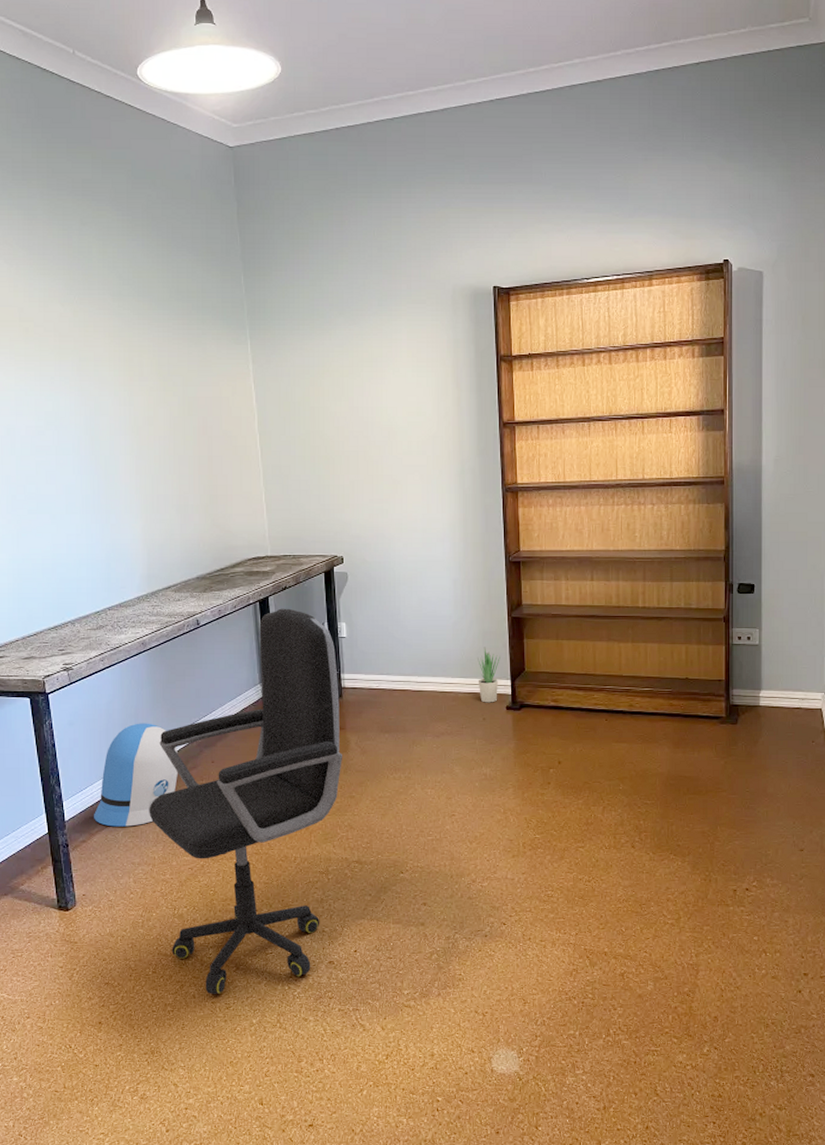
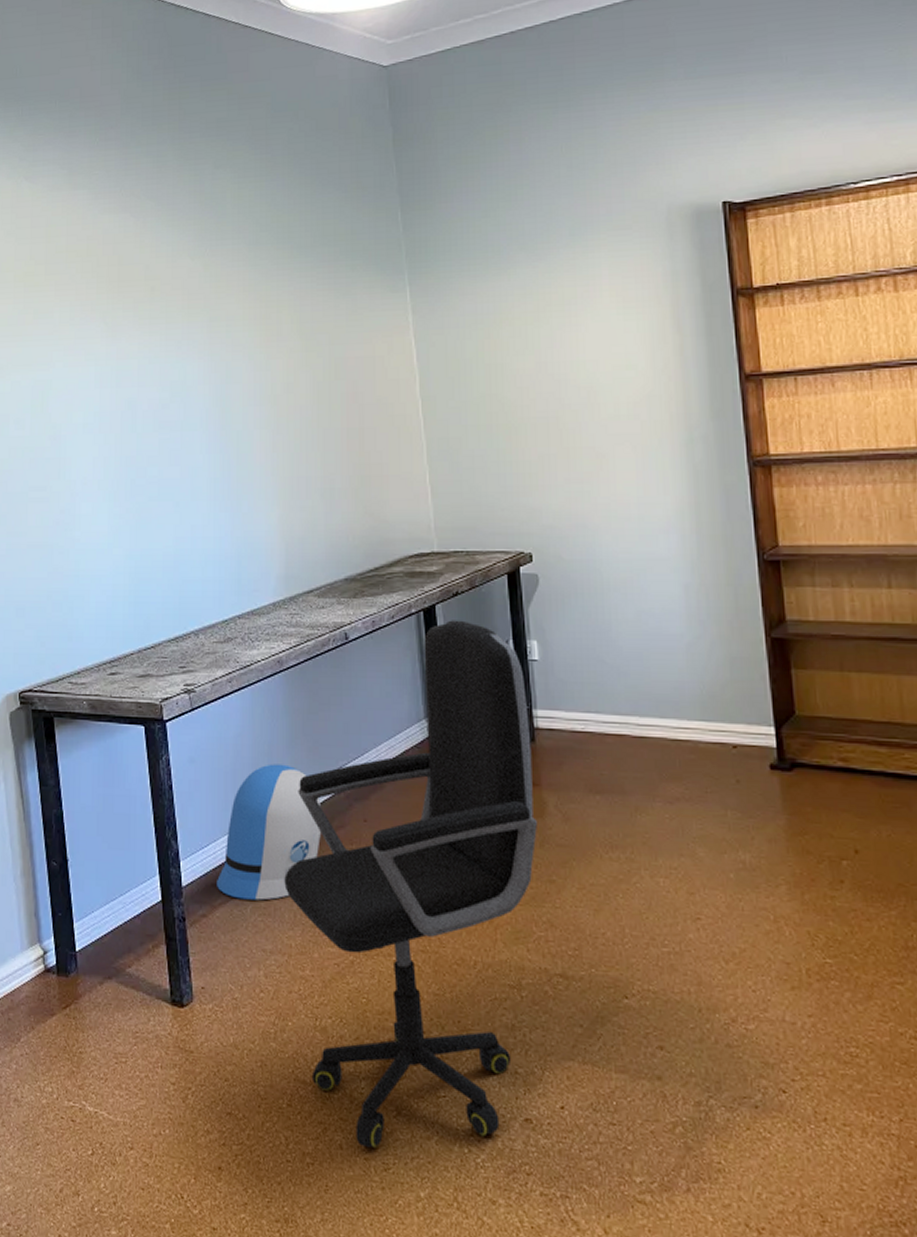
potted plant: present [478,647,500,703] -> none [724,678,758,759]

